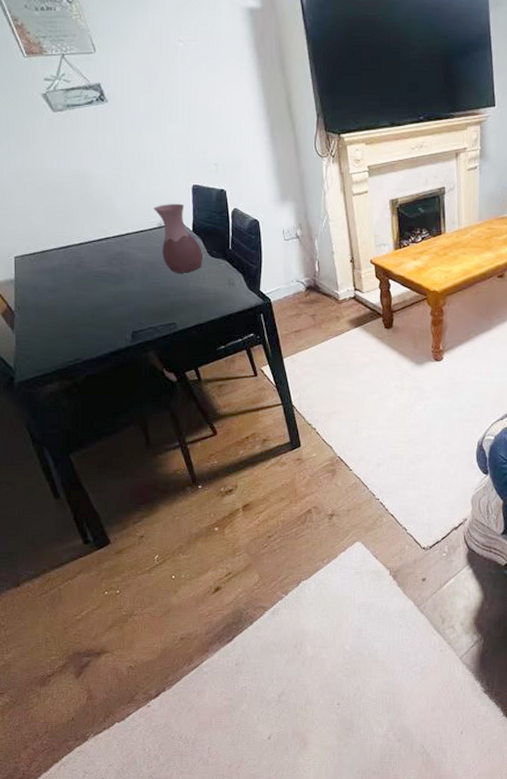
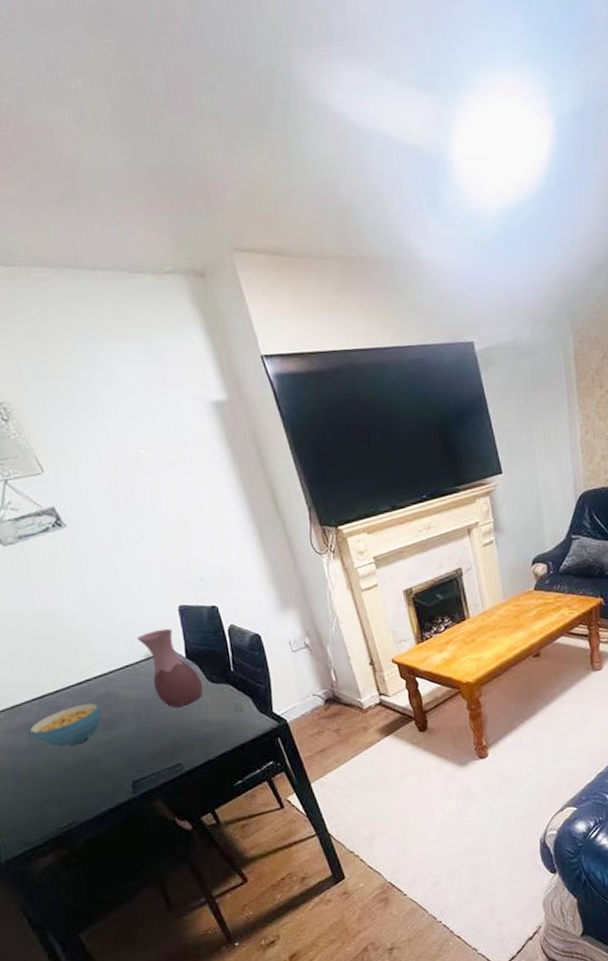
cereal bowl: none [53,258,114,292] -> present [29,702,102,747]

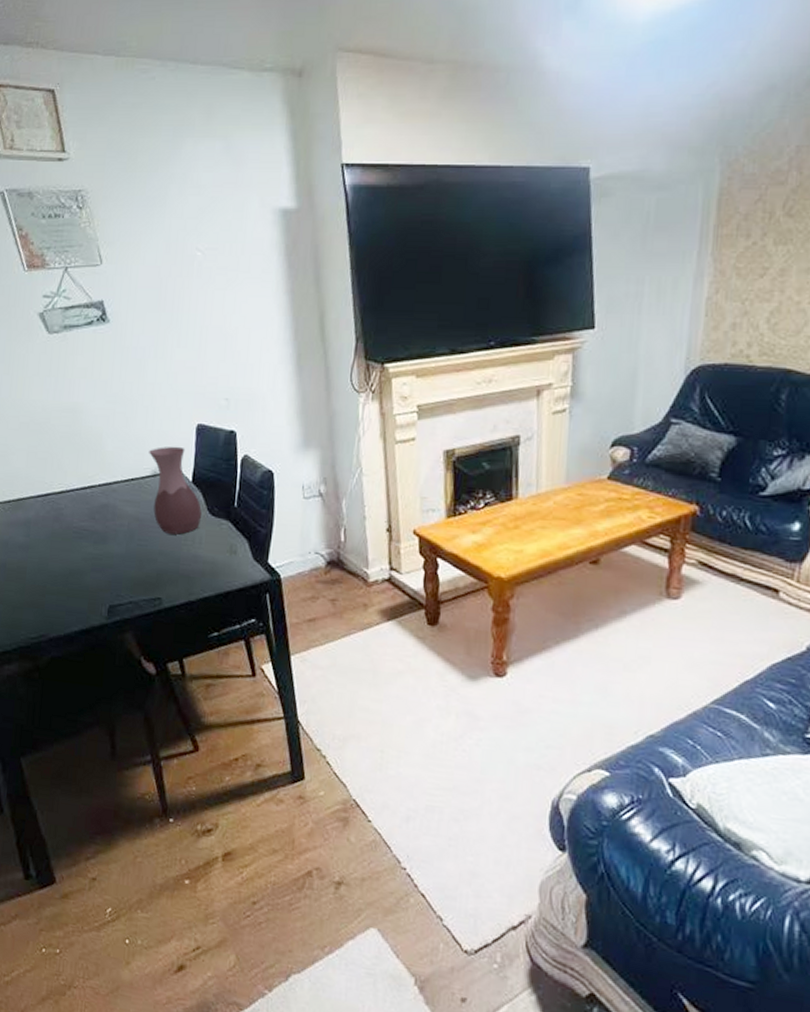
cereal bowl: present [29,702,102,747] -> none [27,511,97,553]

